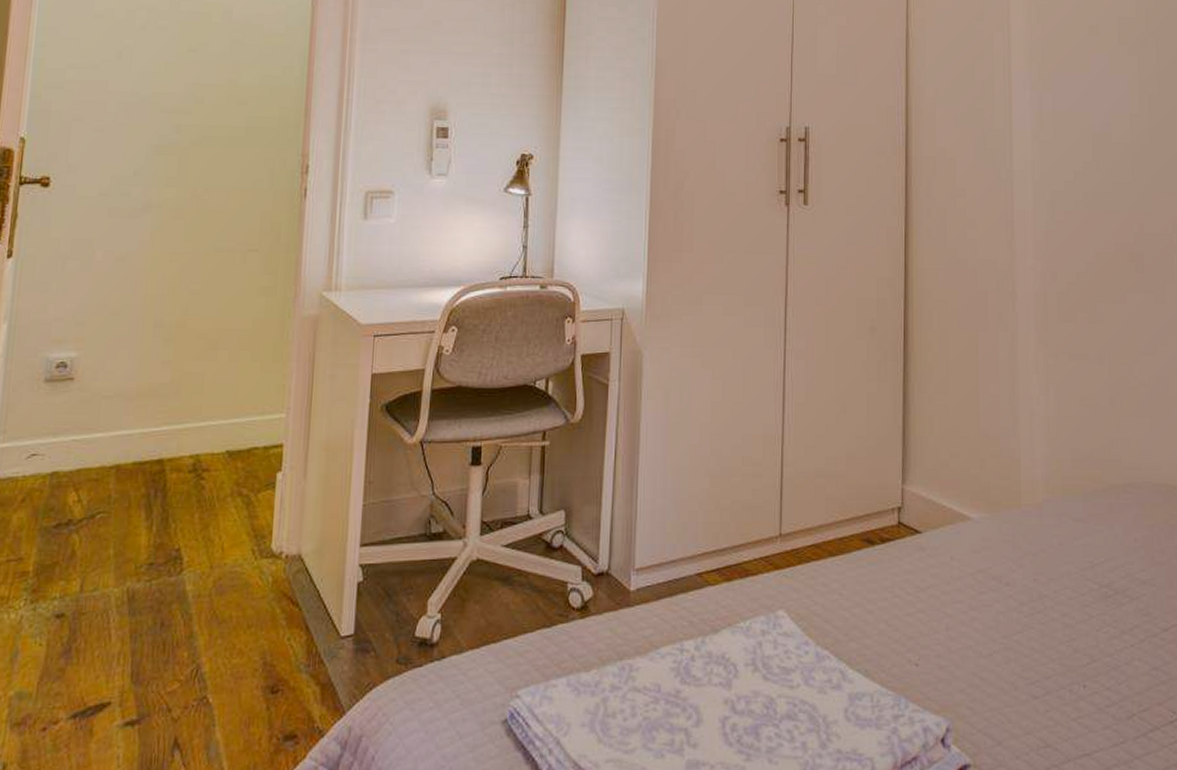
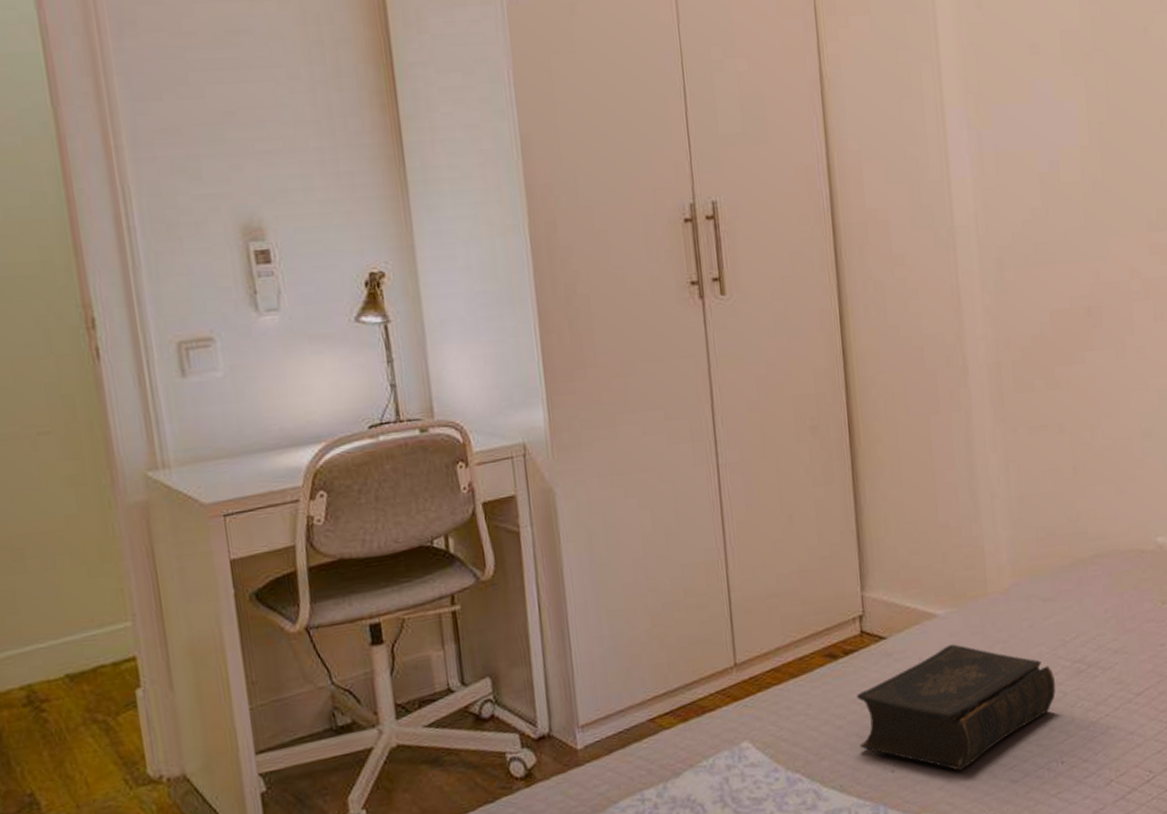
book: none [887,549,1081,676] -> present [857,644,1056,771]

